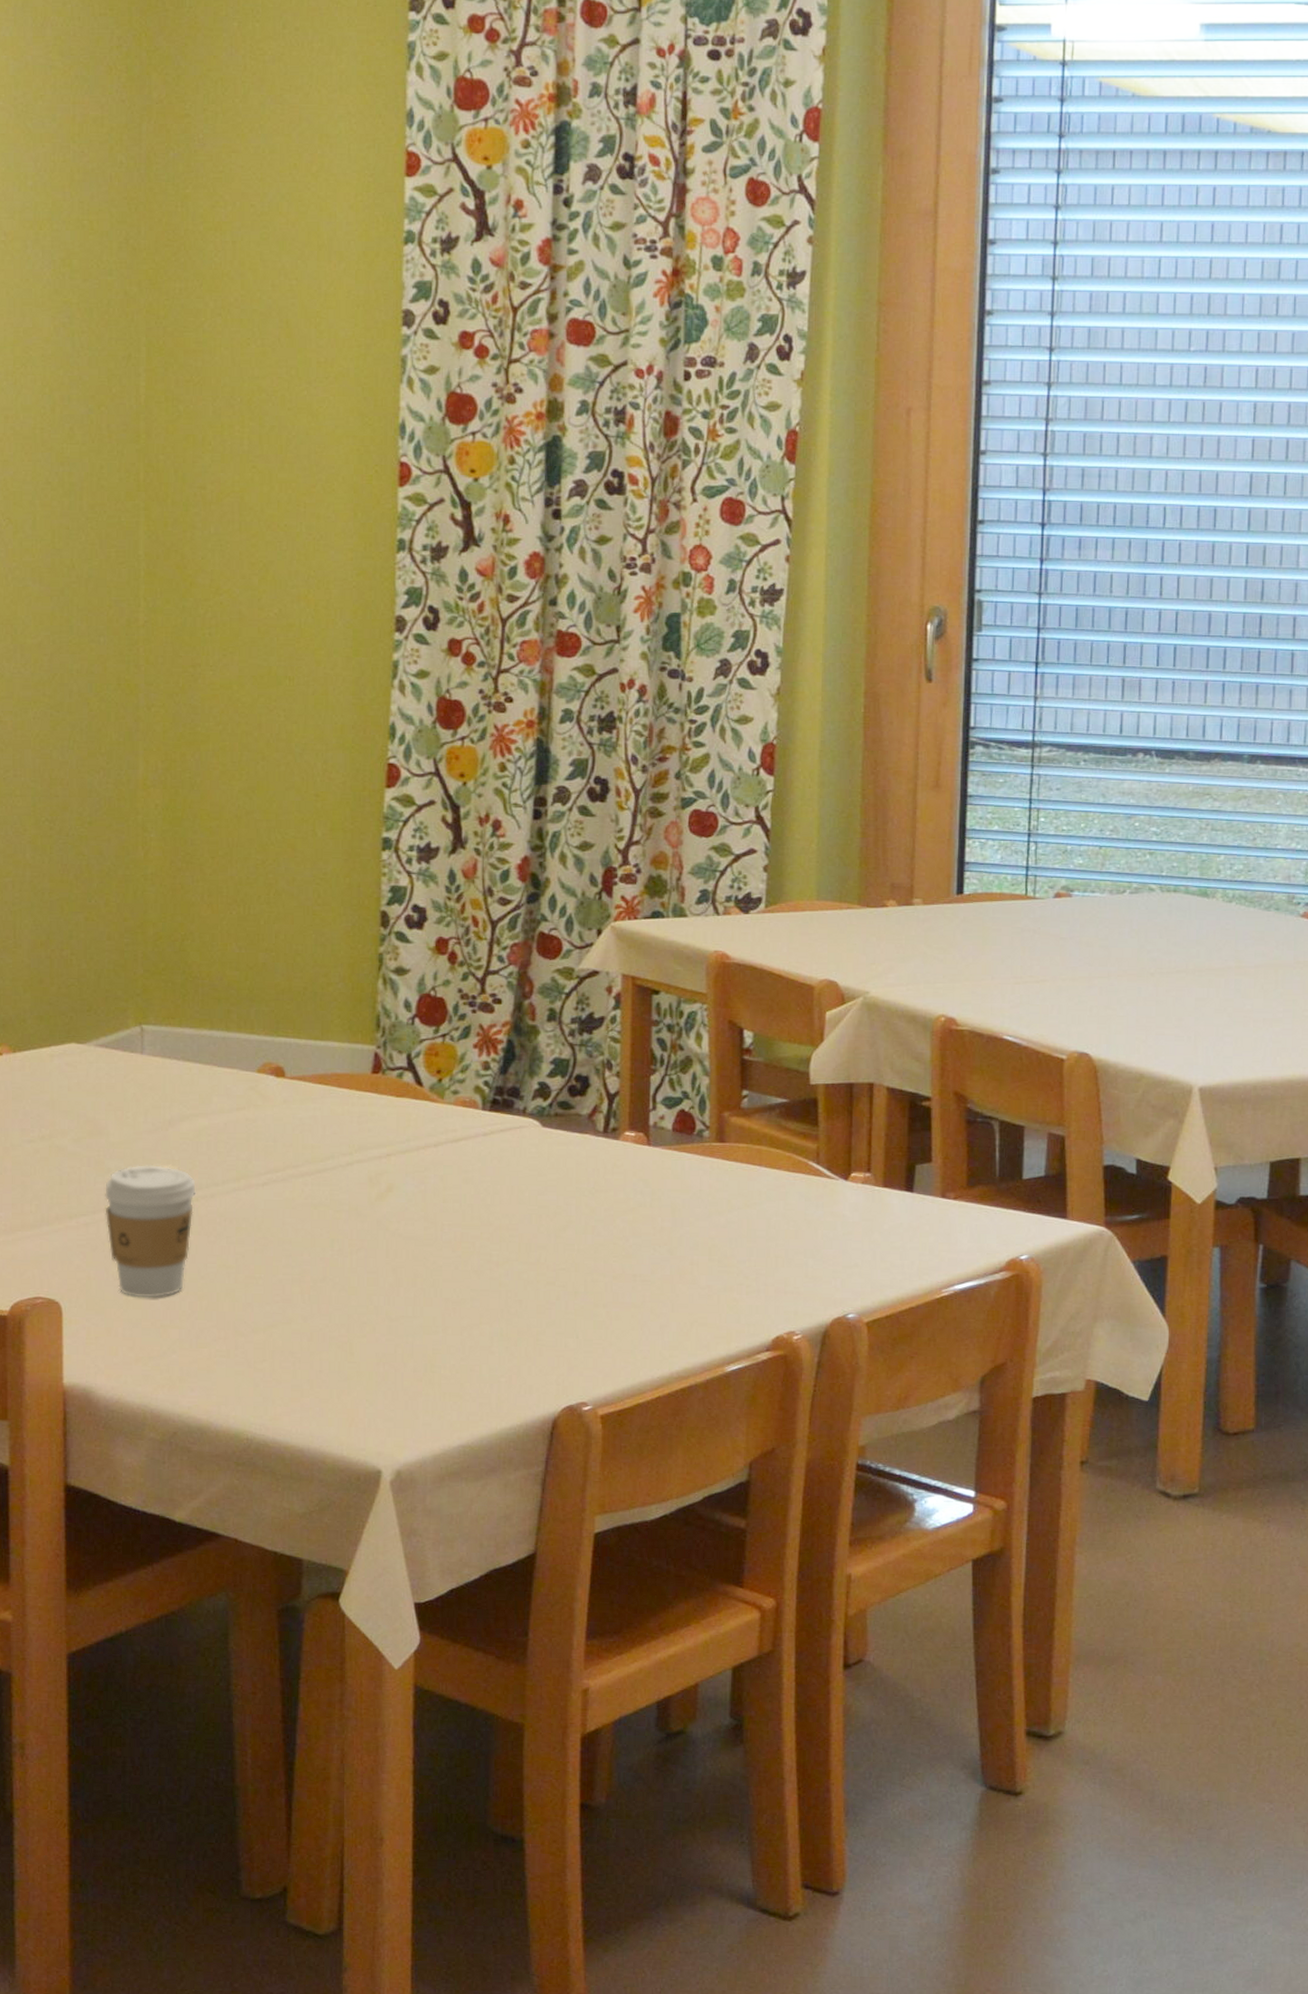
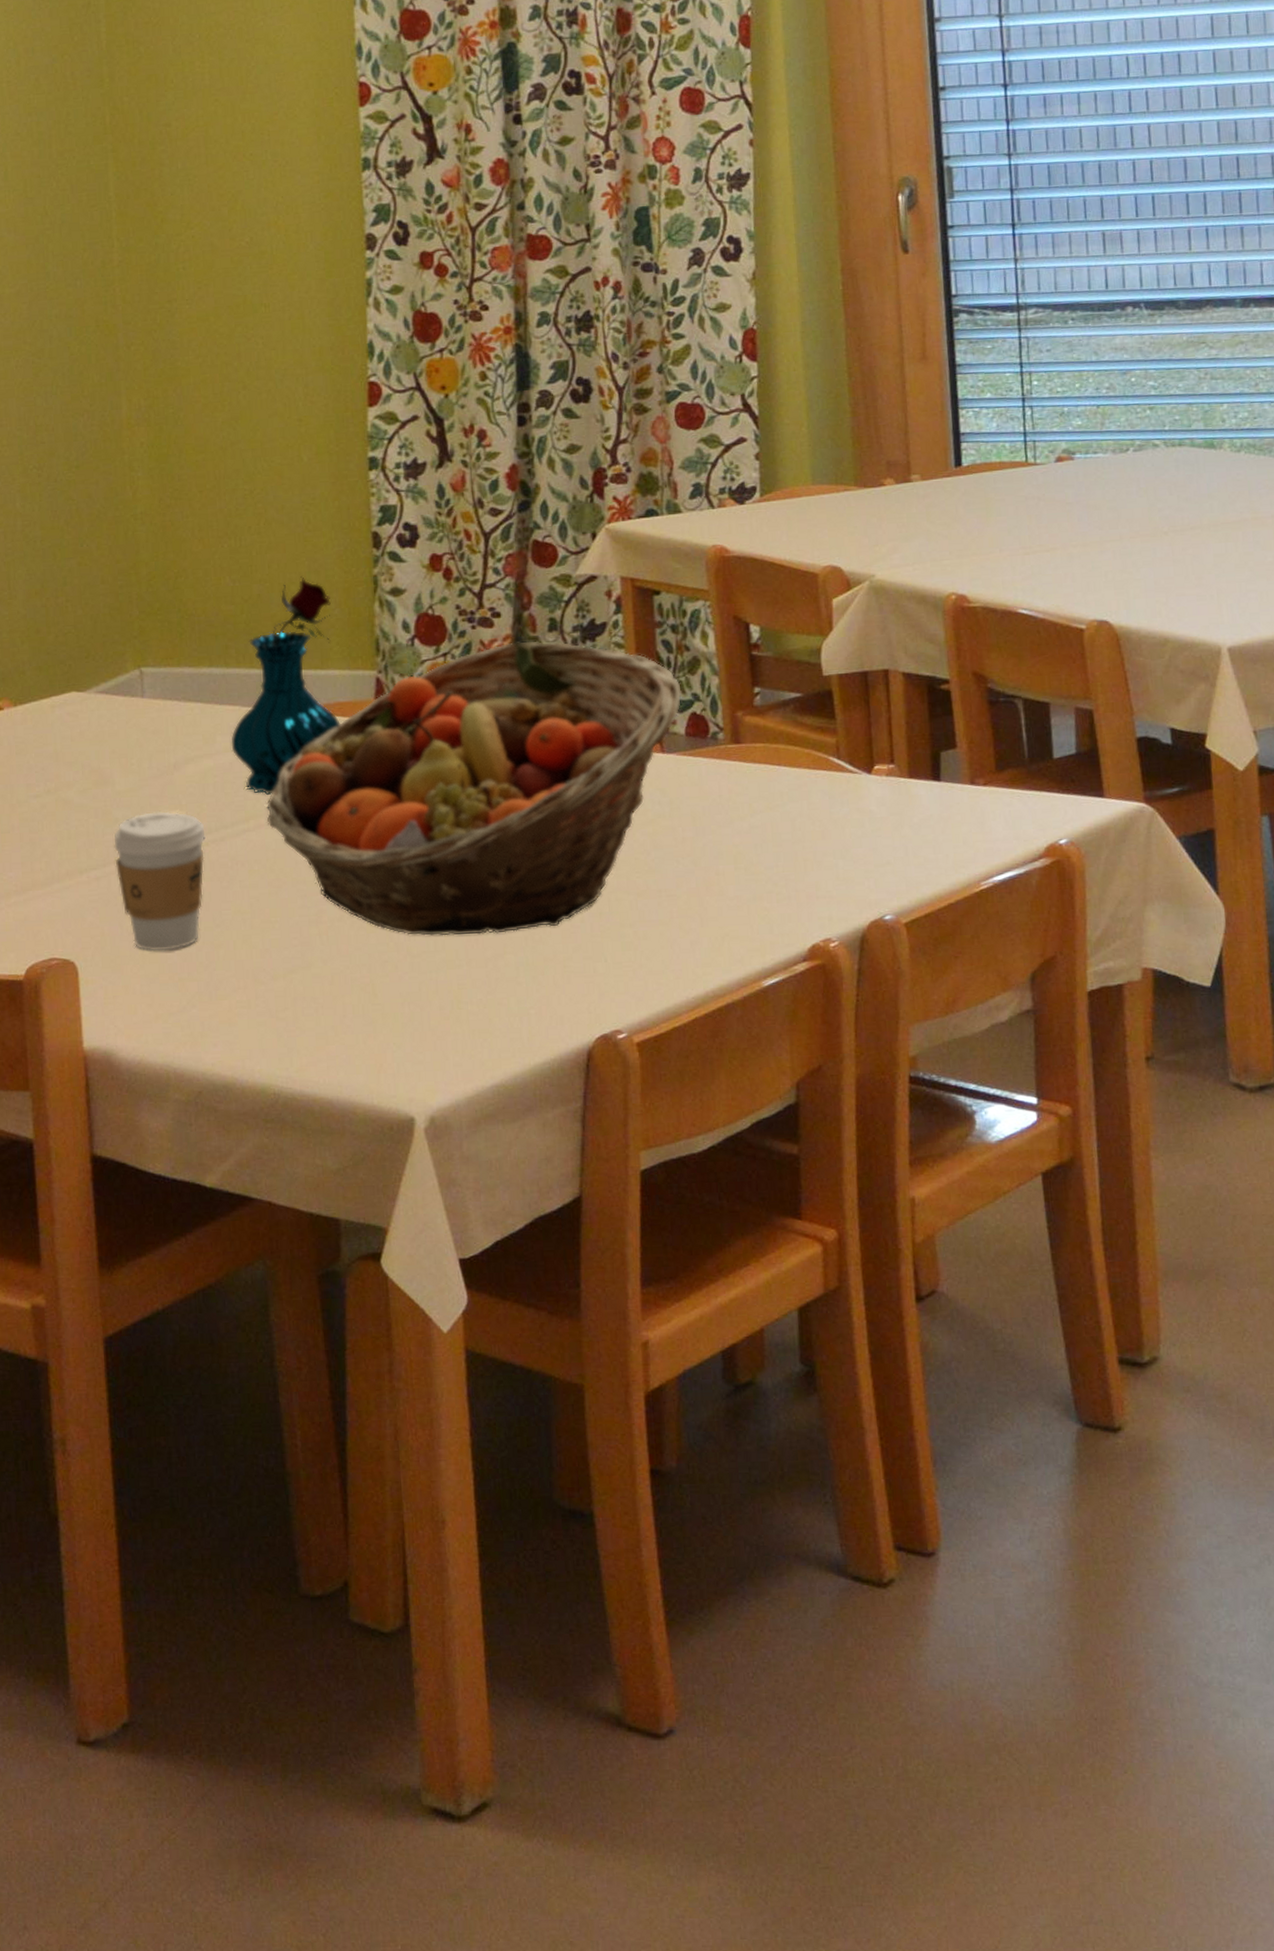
vase: none [227,948,337,1158] -> present [231,575,342,796]
fruit basket: none [257,1028,672,1305] -> present [266,640,682,936]

